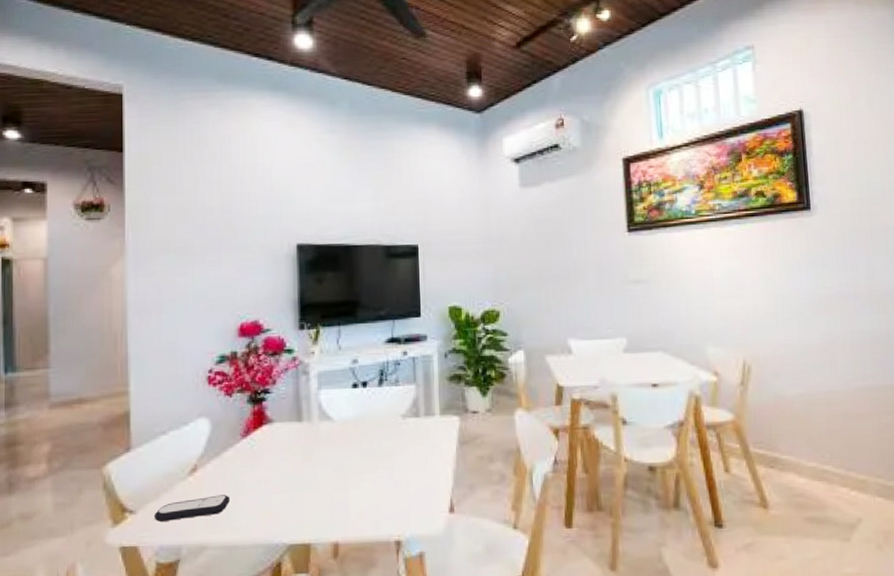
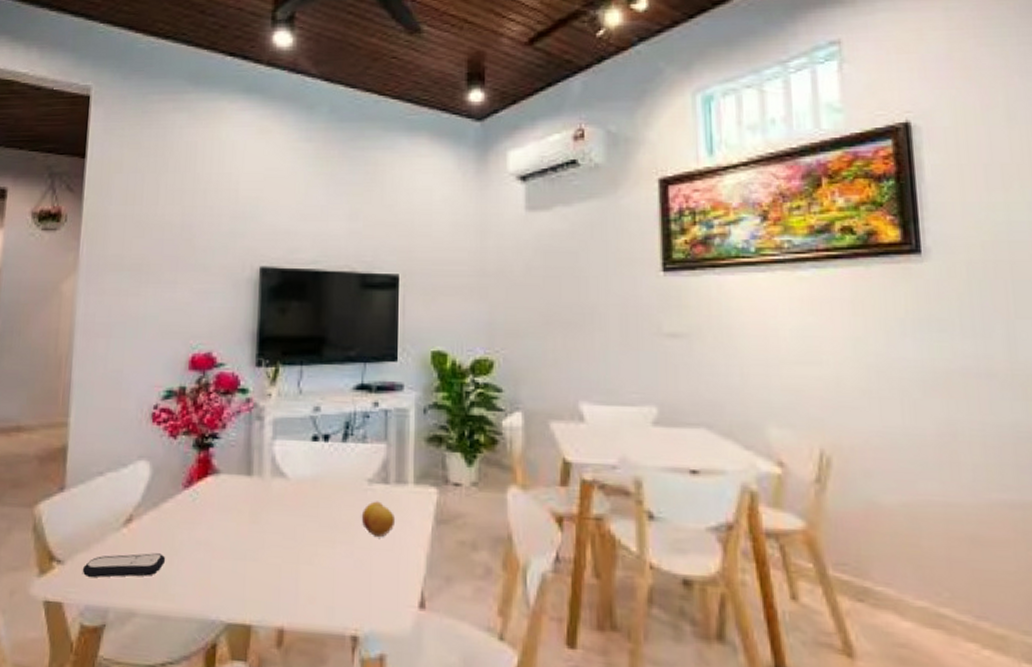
fruit: none [398,432,427,460] -> present [361,501,396,537]

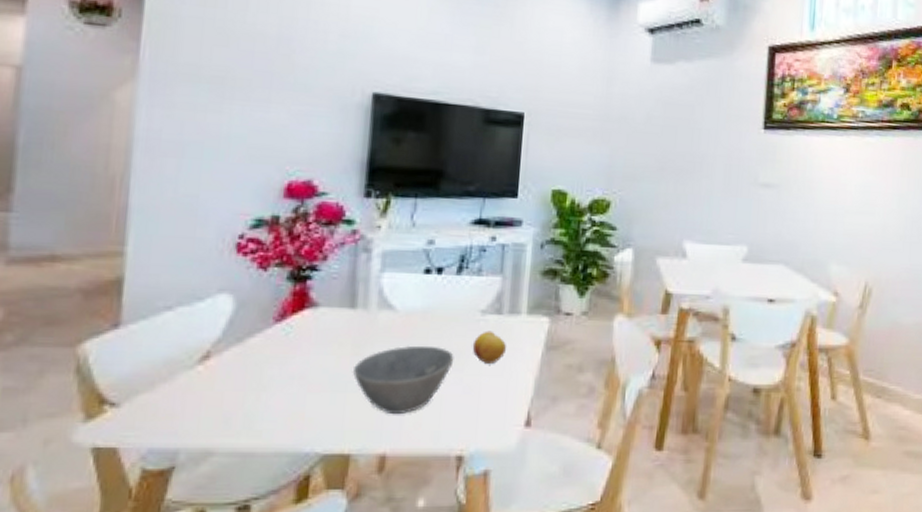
remote control: present [82,553,166,578] -> none [144,390,252,418]
bowl: none [250,514,344,586] -> present [352,345,454,414]

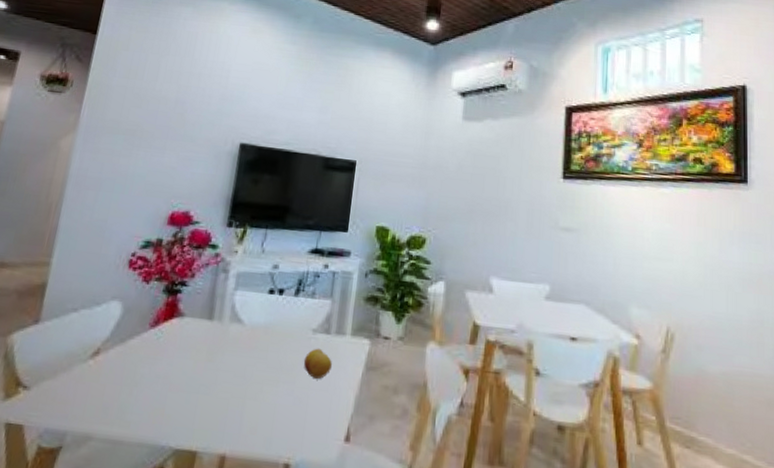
bowl: present [352,345,454,414] -> none [205,356,288,418]

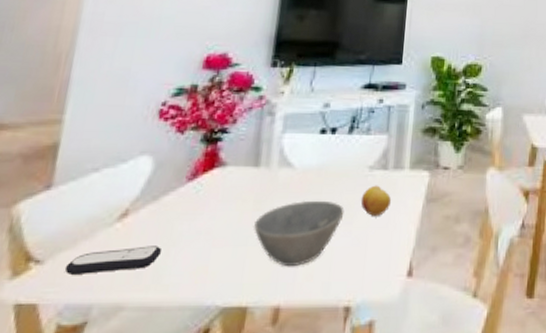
remote control: none [46,383,126,404] -> present [64,246,162,274]
bowl: none [205,356,288,418] -> present [253,200,345,266]

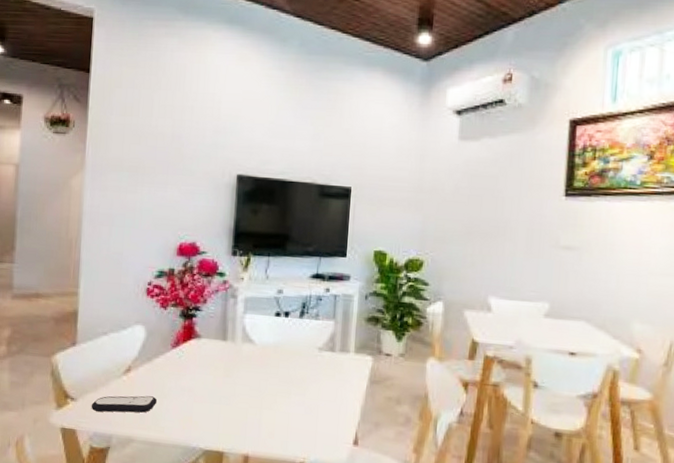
bowl: present [253,200,345,266] -> none [224,371,298,425]
fruit: present [360,185,392,216] -> none [311,364,339,391]

